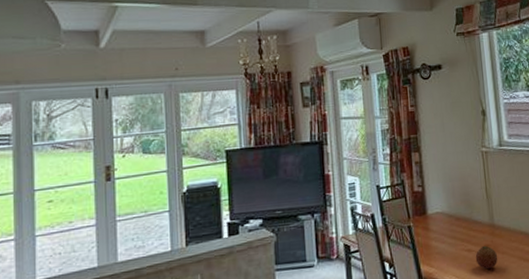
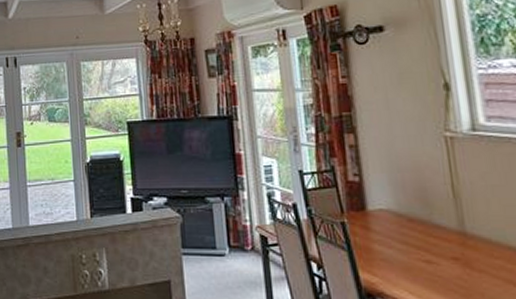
fruit: present [475,245,498,270] -> none [437,258,473,290]

